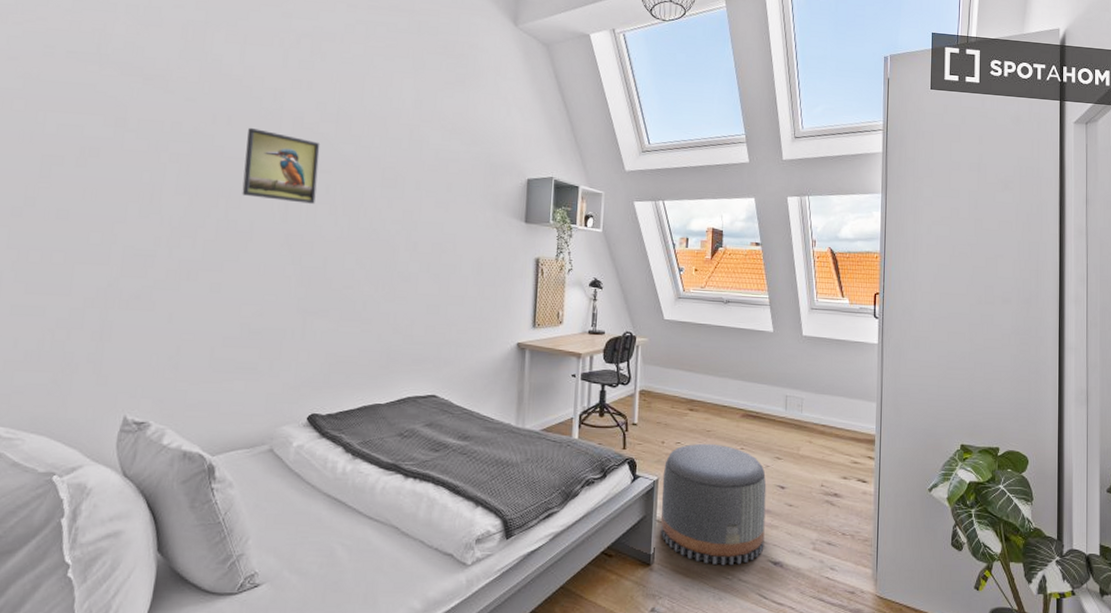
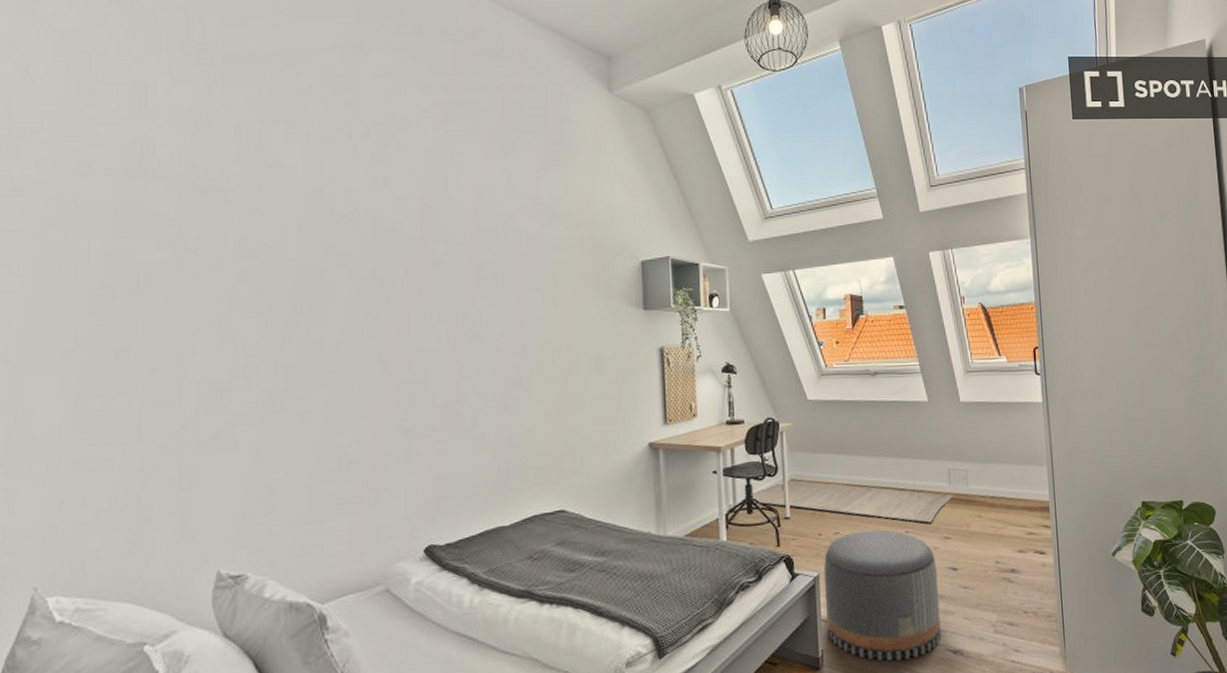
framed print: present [242,127,320,204] -> none [322,234,407,313]
rug: none [606,389,789,443] -> present [753,479,954,523]

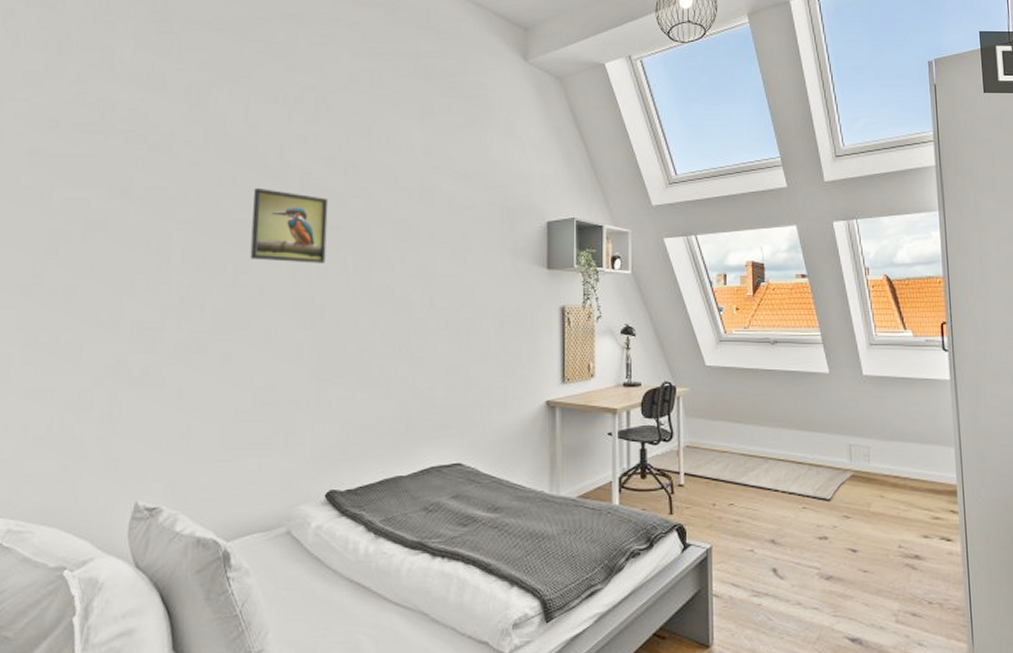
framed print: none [322,234,407,313] -> present [250,187,329,263]
pouf: present [823,529,941,661] -> none [716,503,839,645]

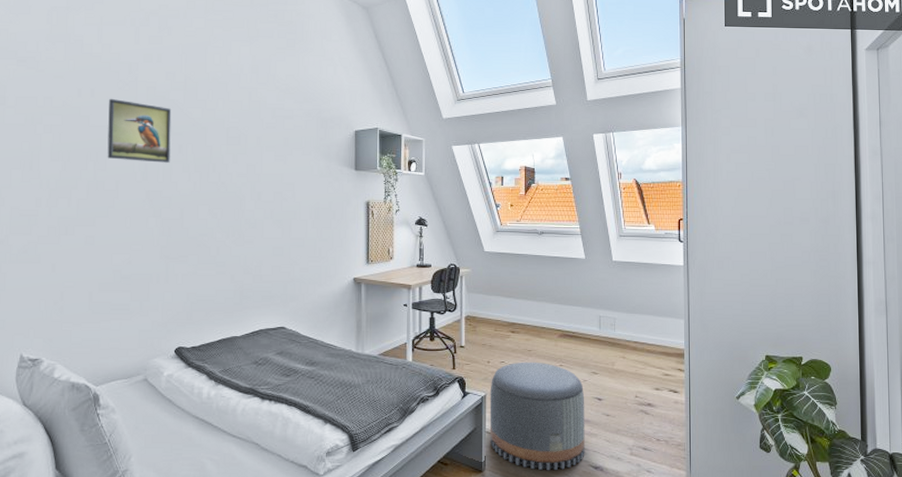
rug: present [647,446,855,500] -> none [435,315,603,359]
pouf: none [716,503,839,645] -> present [489,361,585,471]

